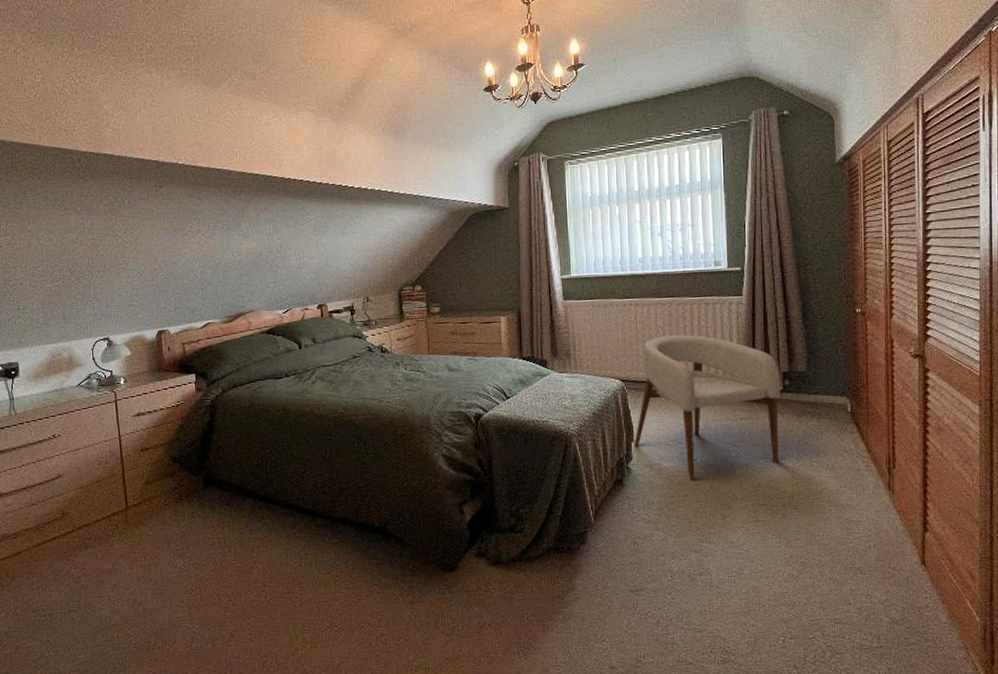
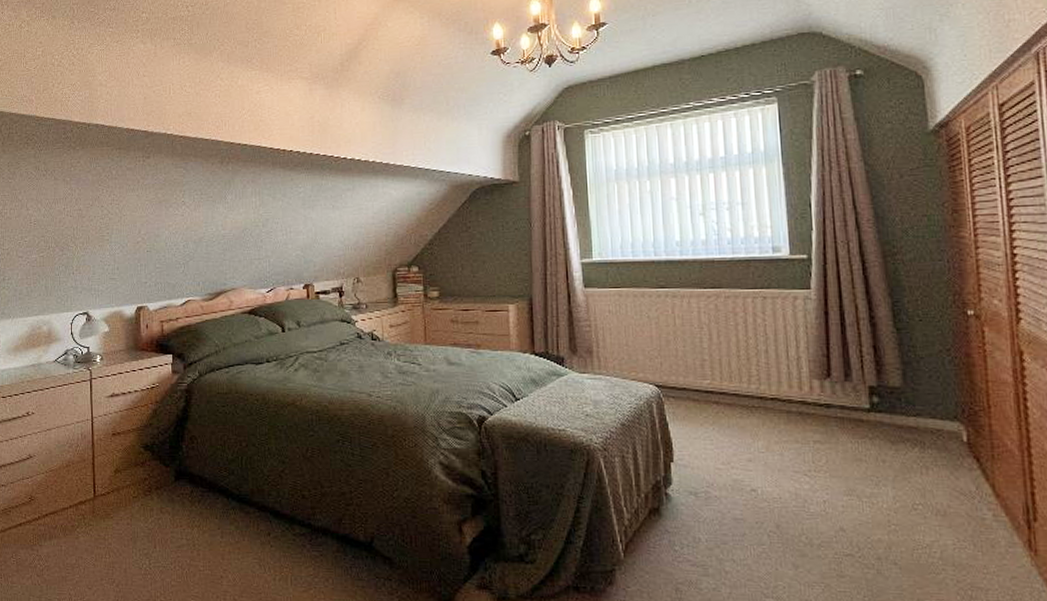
armchair: present [634,335,780,479] -> none [674,334,868,515]

